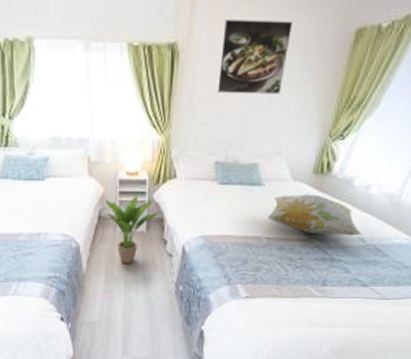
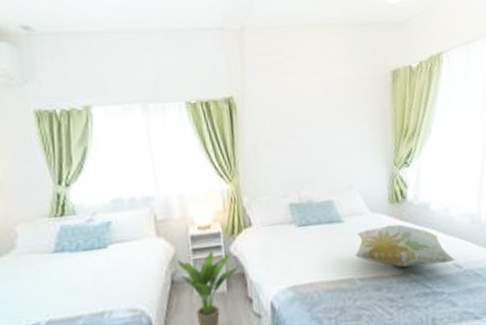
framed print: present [216,20,293,94] -> none [273,69,339,138]

